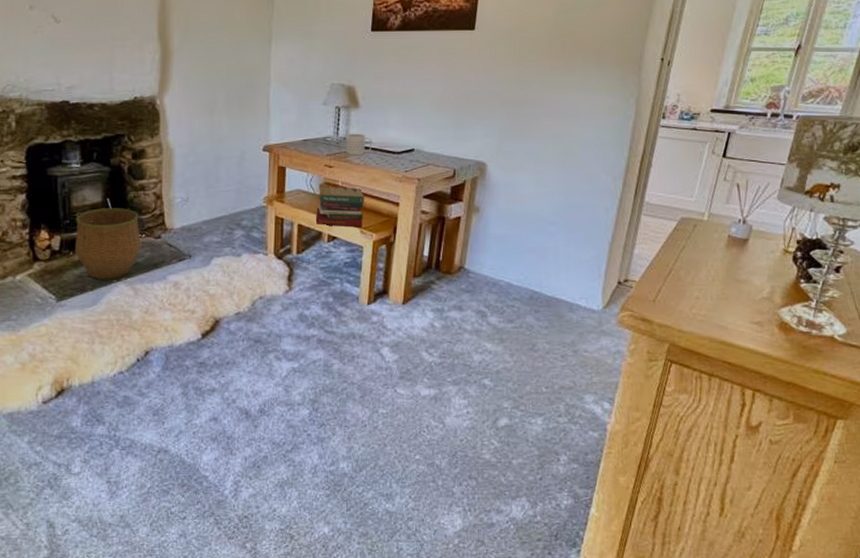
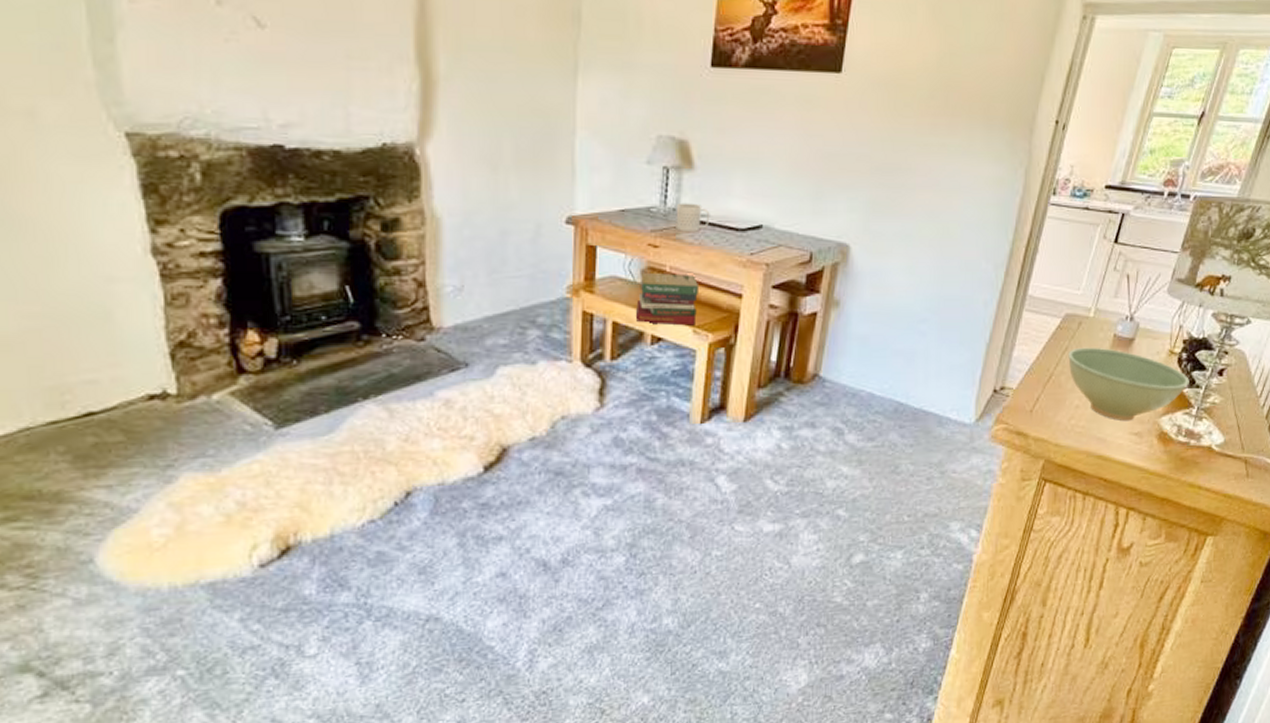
basket: present [74,208,142,281] -> none [299,299,399,400]
bowl: none [686,246,806,311] -> present [1068,347,1189,420]

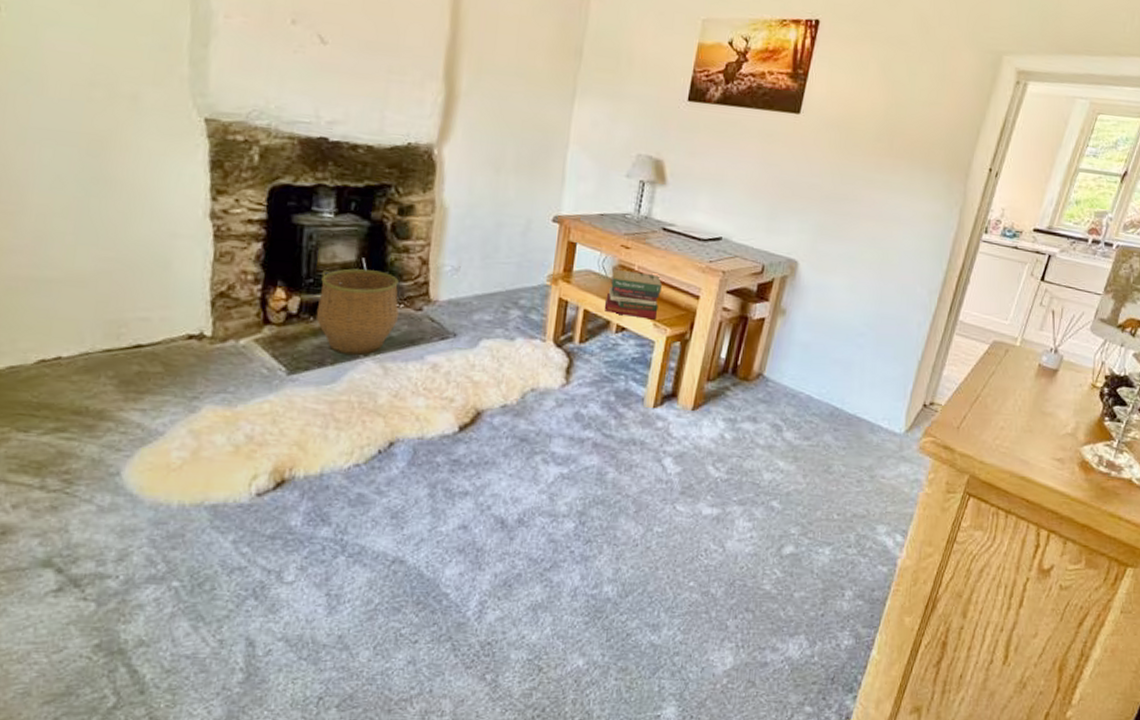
basket: none [299,299,399,400] -> present [316,268,400,357]
mug: present [676,203,710,233] -> none [646,212,677,239]
bowl: present [1068,347,1189,420] -> none [995,373,1111,446]

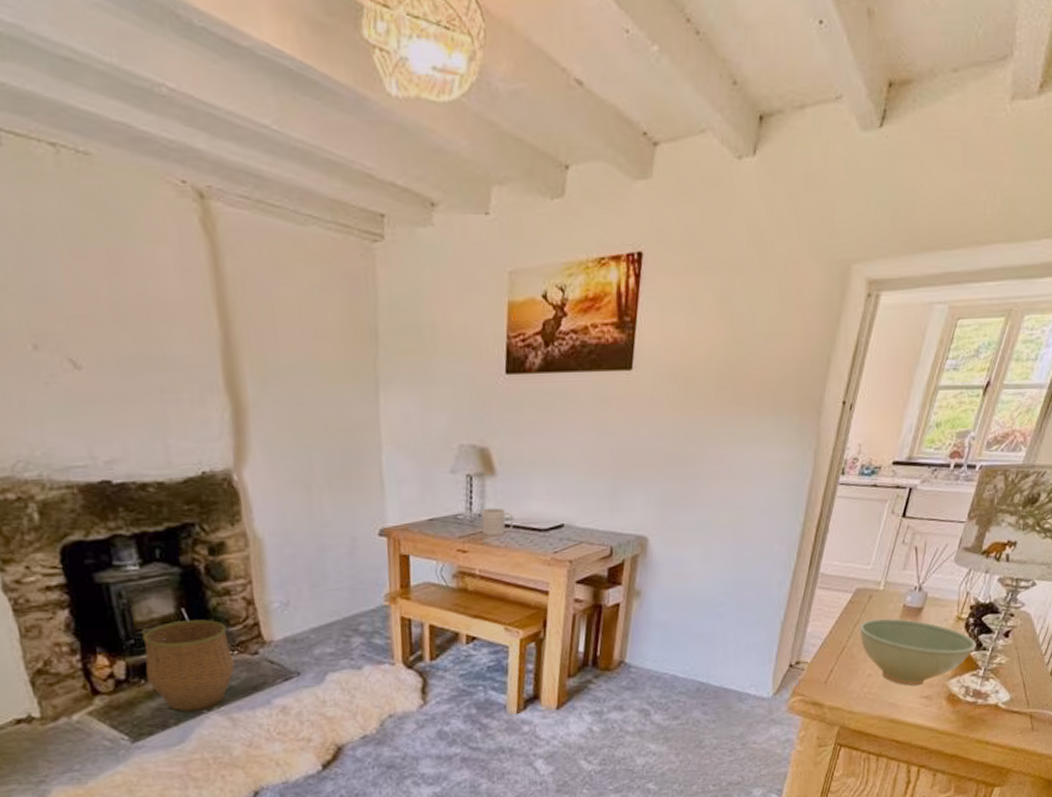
books: present [605,268,663,320] -> none [450,575,508,625]
mug: none [646,212,677,239] -> present [481,507,514,537]
bowl: none [995,373,1111,446] -> present [860,618,977,686]

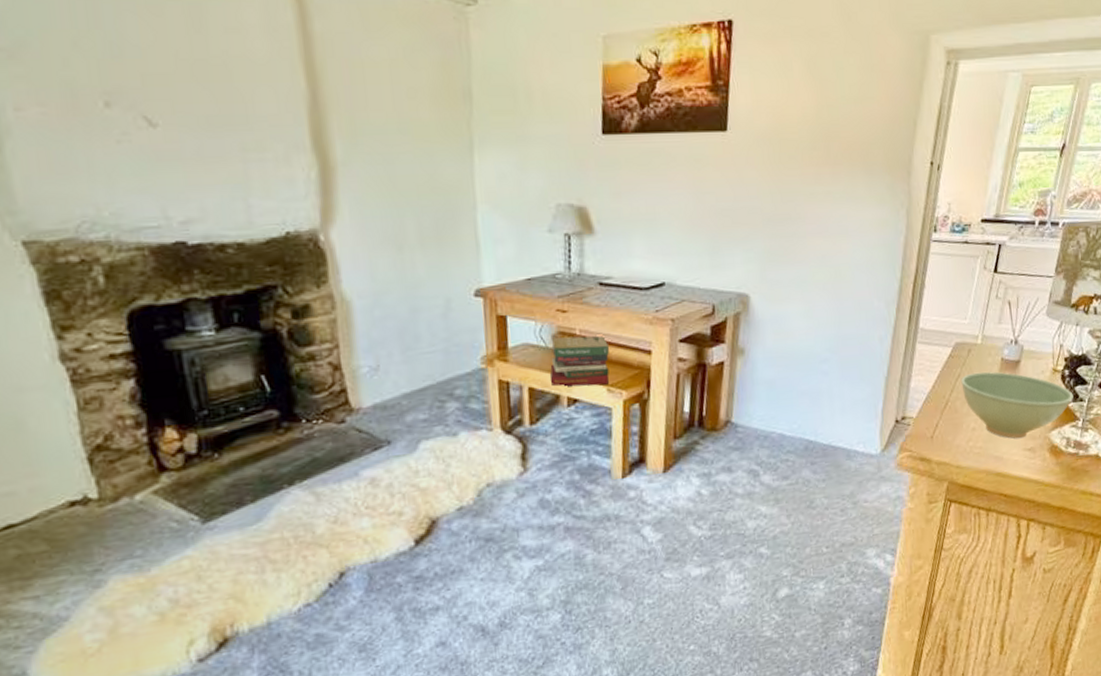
basket: present [142,619,235,714] -> none [216,386,320,490]
books: none [450,575,508,625] -> present [550,335,610,387]
mug: present [481,507,514,537] -> none [580,266,614,296]

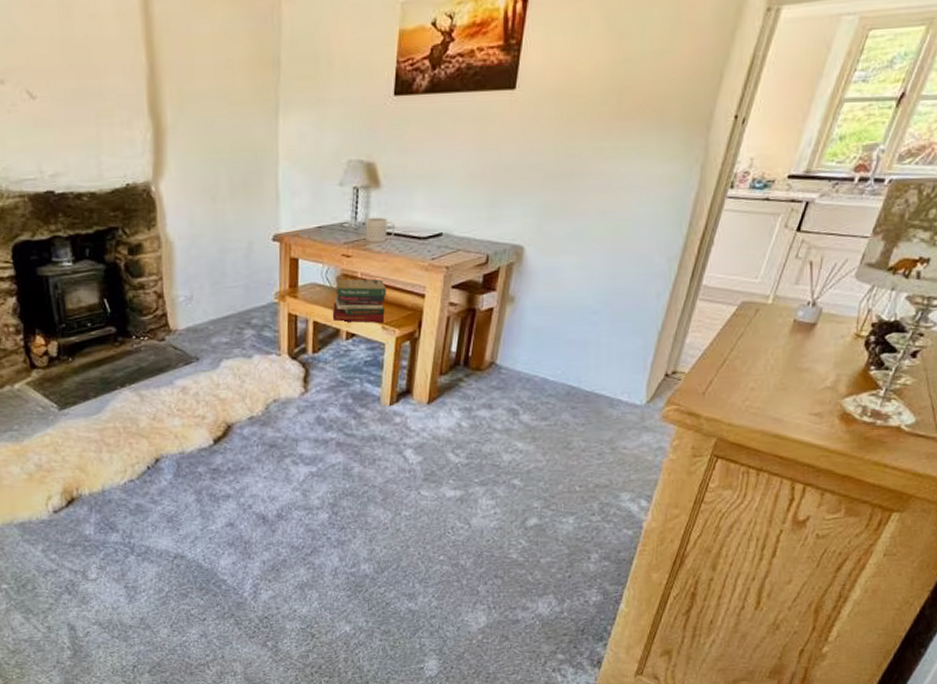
mug: none [580,266,614,296] -> present [365,217,396,244]
bowl: present [961,371,1074,439] -> none [744,332,878,402]

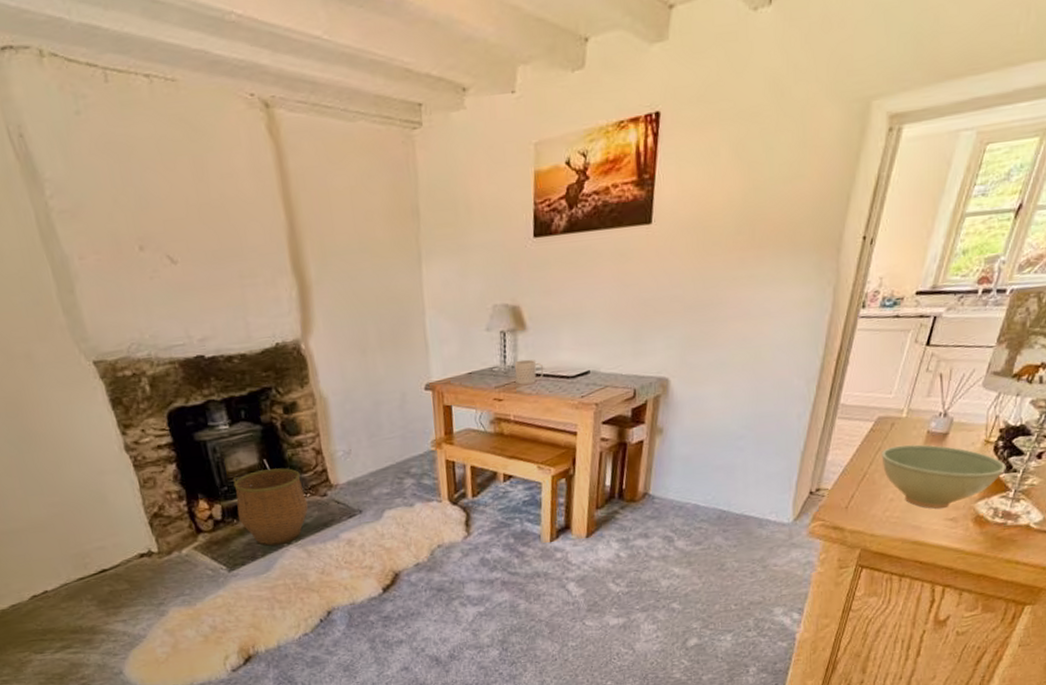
basket: none [72,309,145,388] -> present [233,468,309,547]
books: present [333,278,387,323] -> none [488,420,540,465]
bowl: none [744,332,878,402] -> present [881,444,1006,509]

